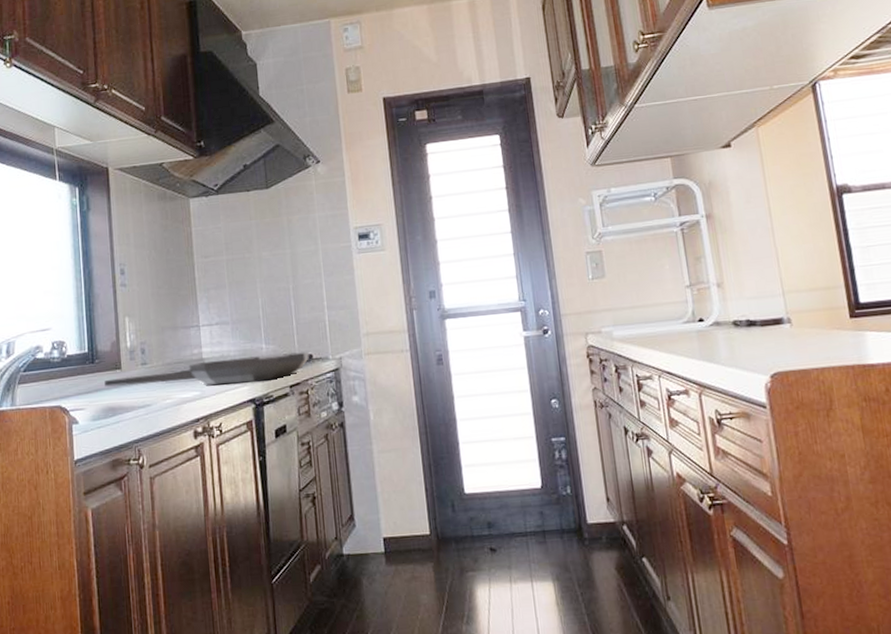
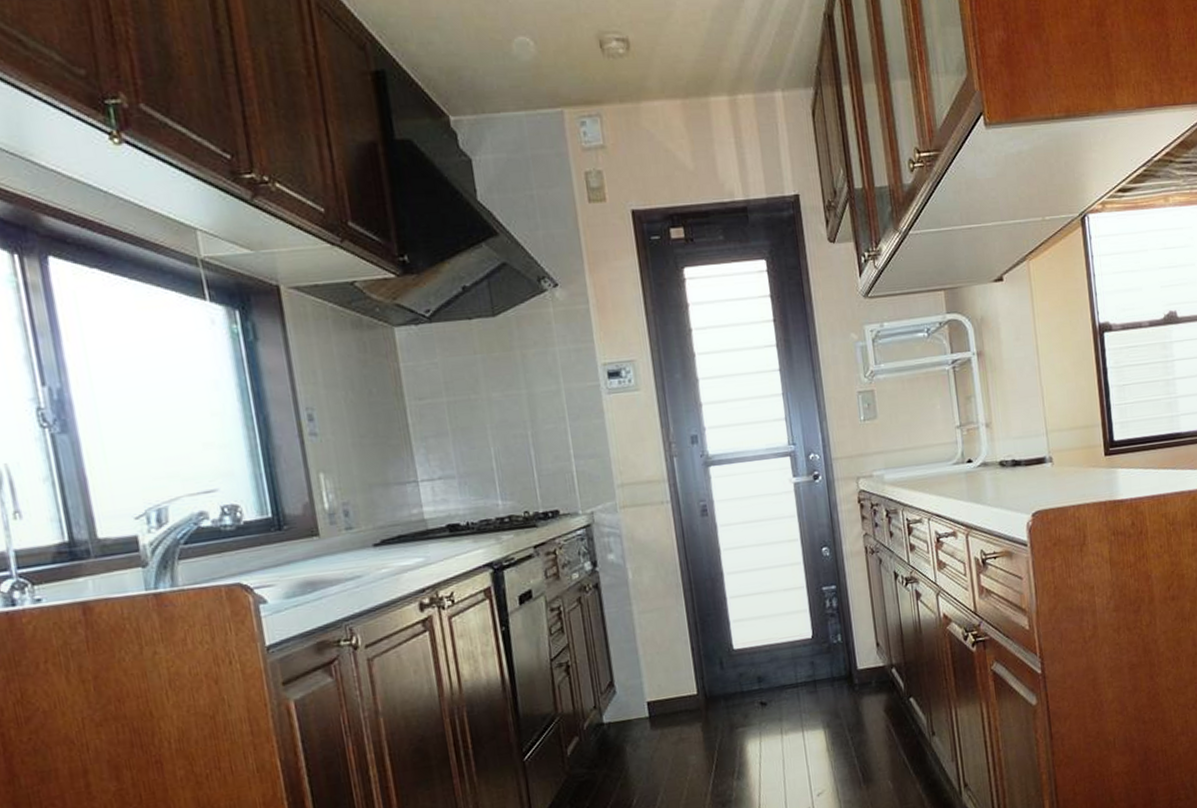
frying pan: present [104,351,309,387] -> none [298,507,555,558]

